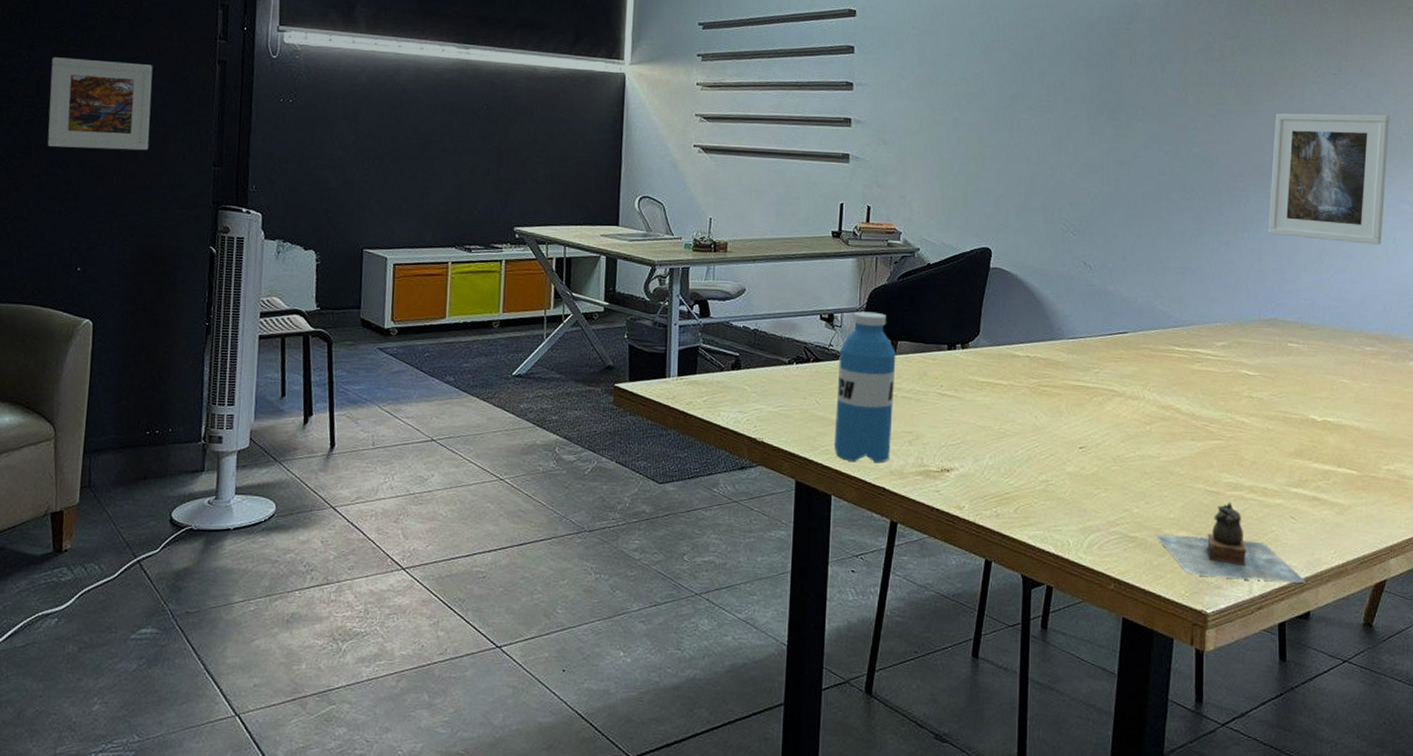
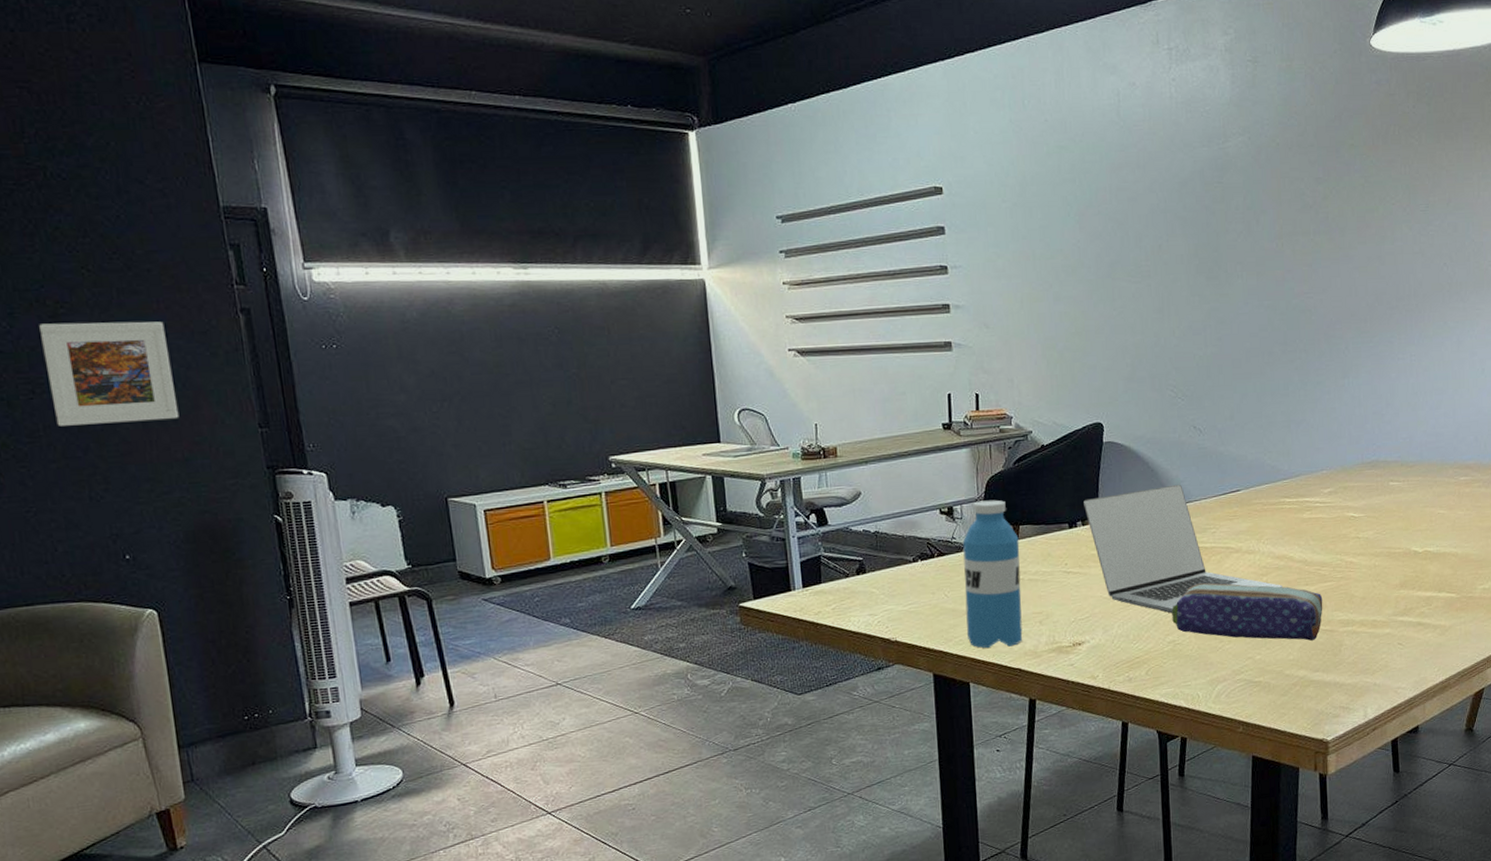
laptop: none [965,318,1167,451] -> present [1084,484,1282,613]
pencil case: none [1047,424,1210,500] -> present [1172,582,1323,641]
teapot: present [1155,503,1306,583] -> none [1277,638,1414,709]
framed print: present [1268,113,1389,245] -> none [1366,248,1476,379]

